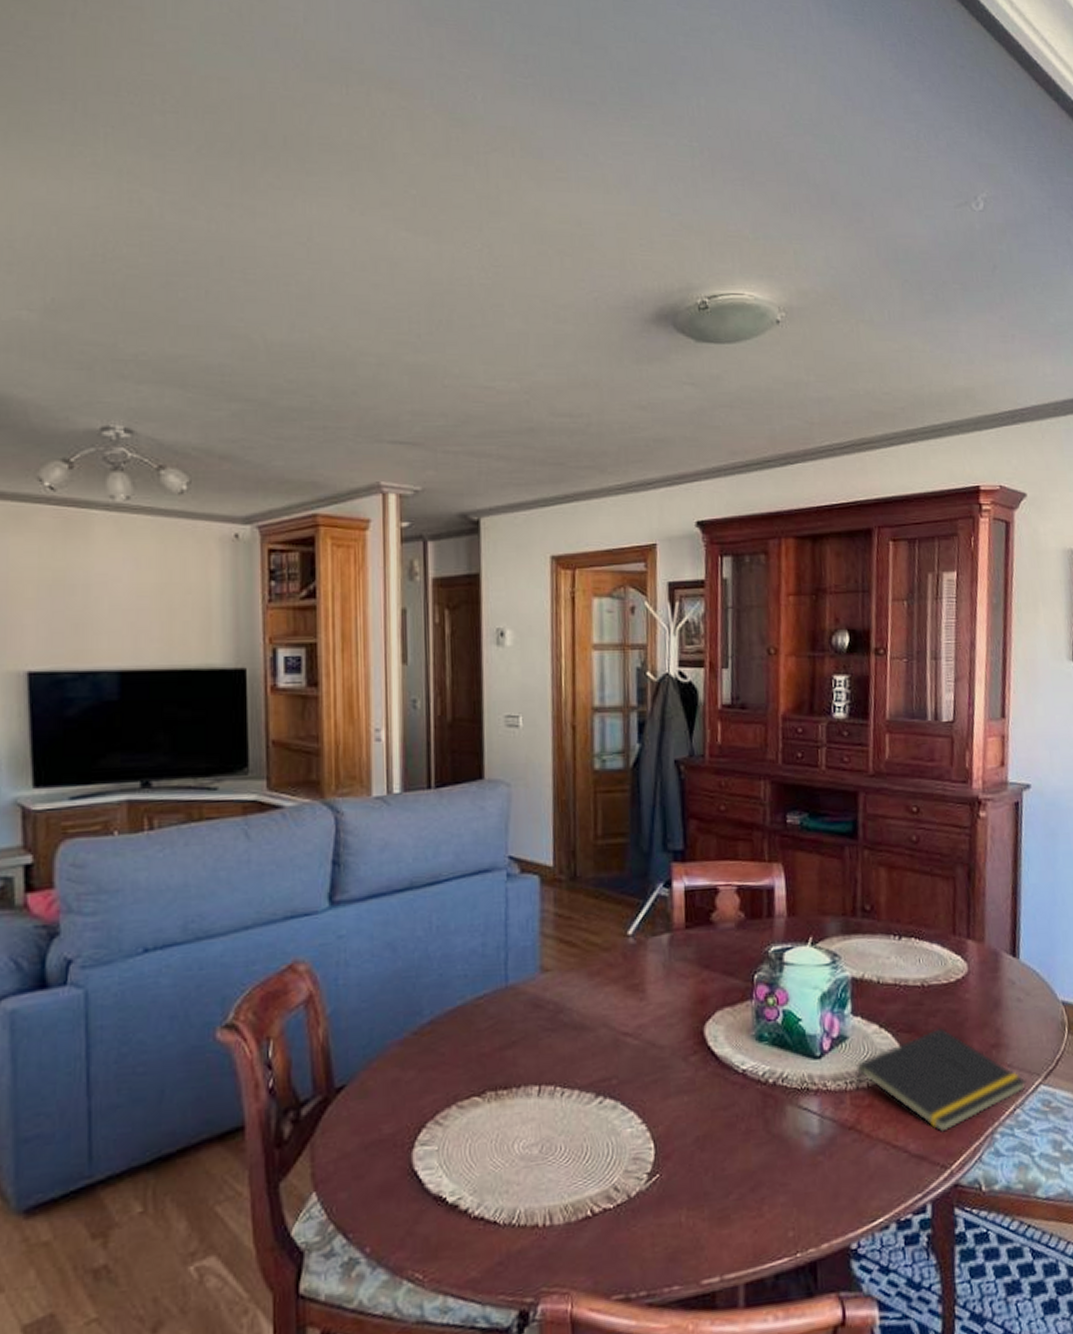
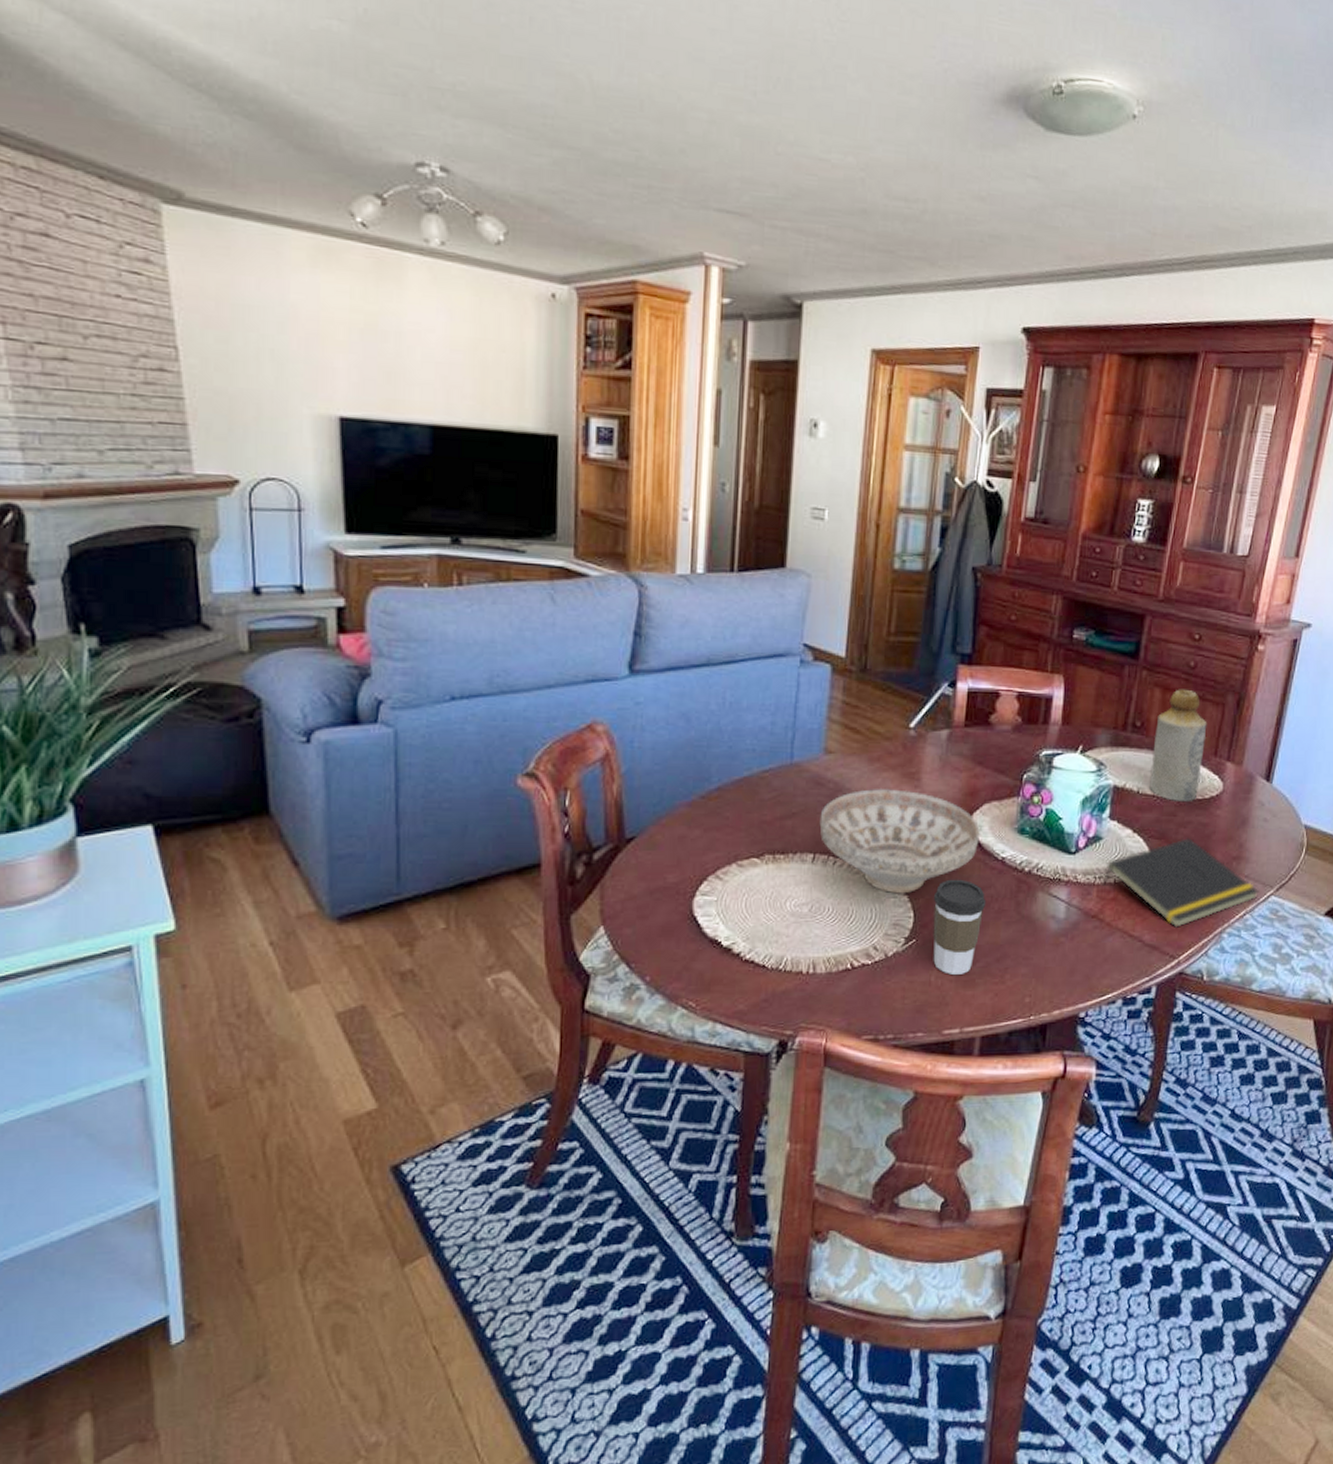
decorative bowl: none [542,1004,716,1123] -> present [819,789,980,894]
coffee cup: none [673,1099,732,1212] -> present [933,879,987,975]
bottle: none [887,865,943,989] -> present [1149,689,1207,803]

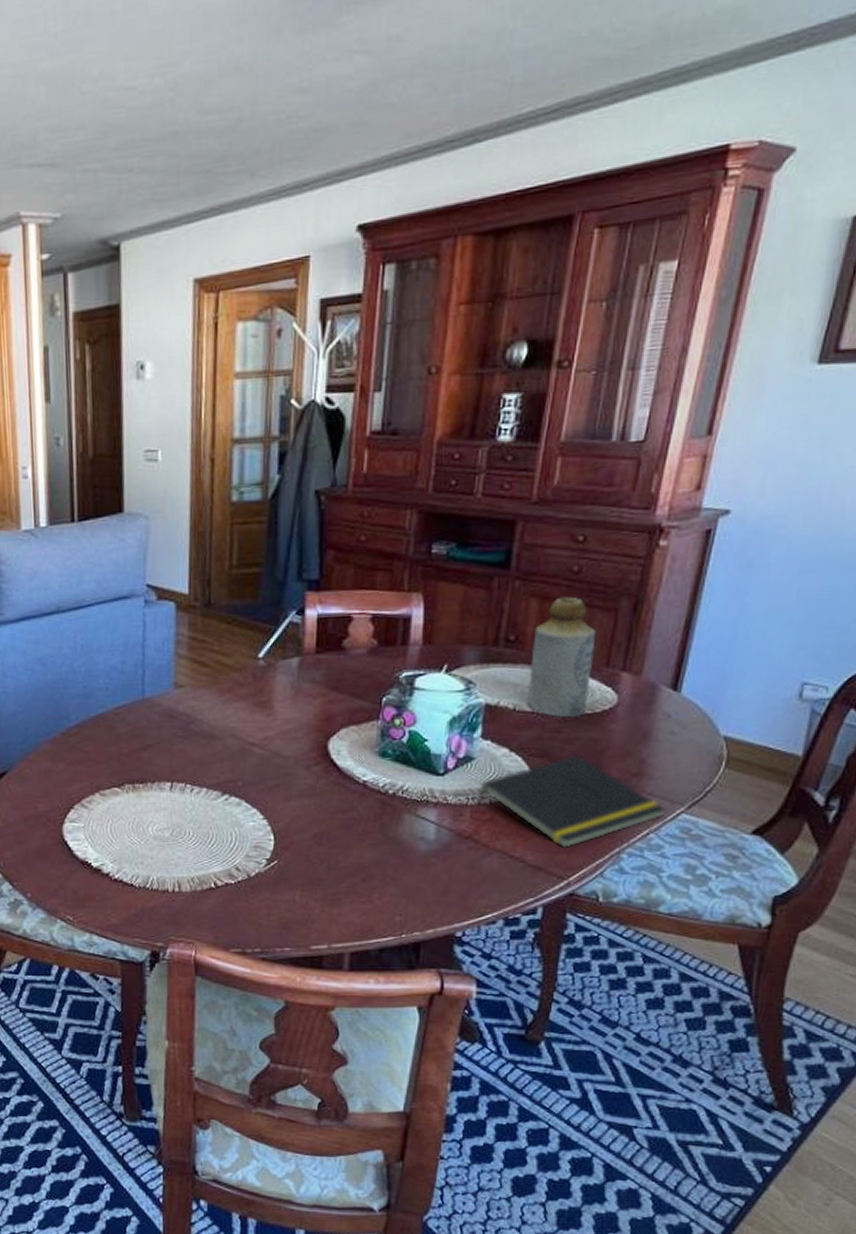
decorative bowl: present [819,789,980,894] -> none [174,718,338,818]
coffee cup: present [933,879,987,975] -> none [293,803,349,894]

